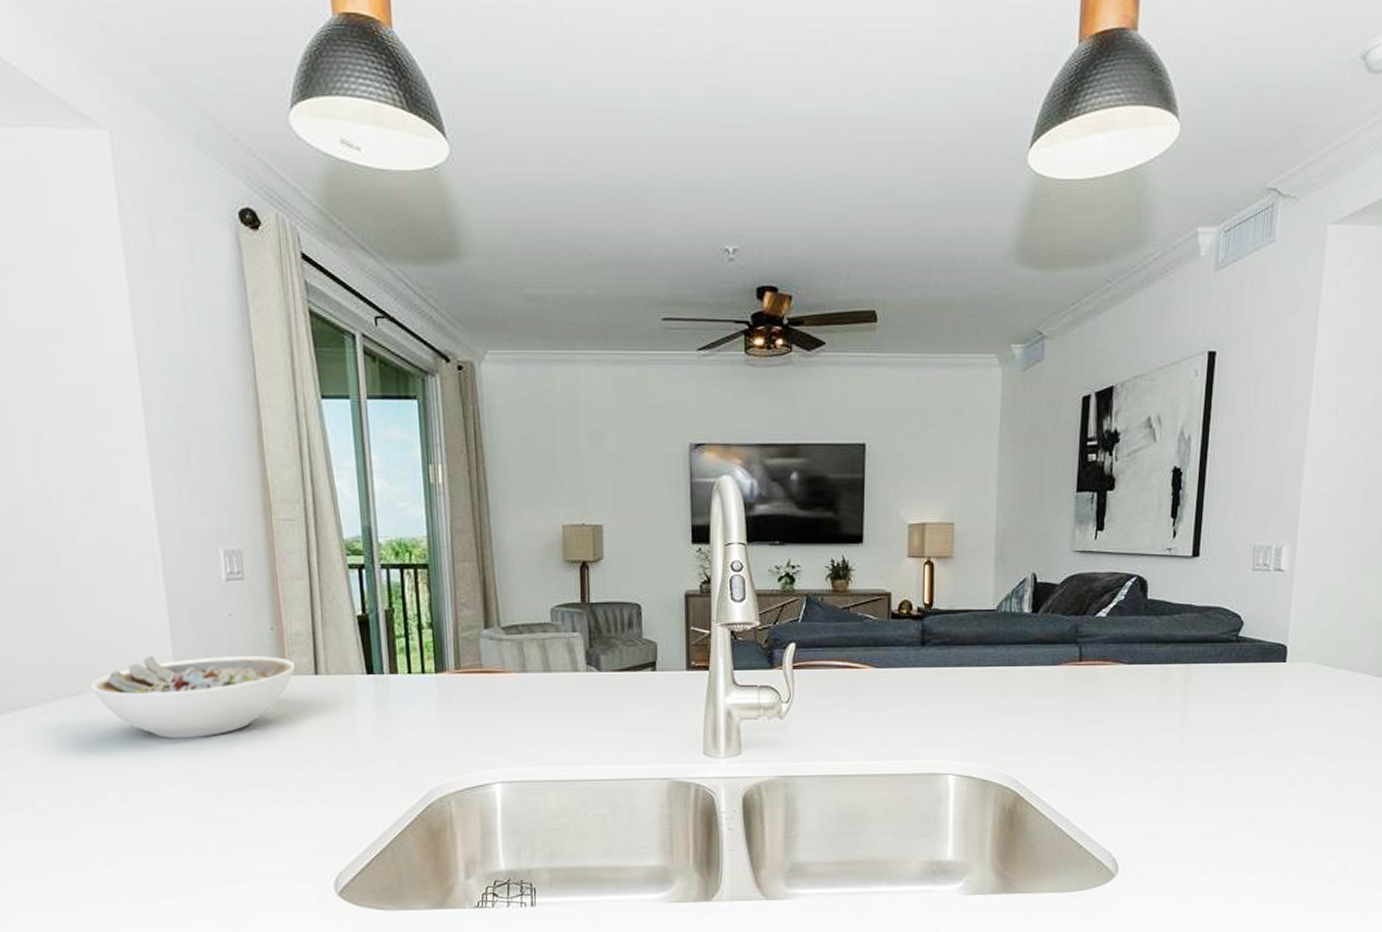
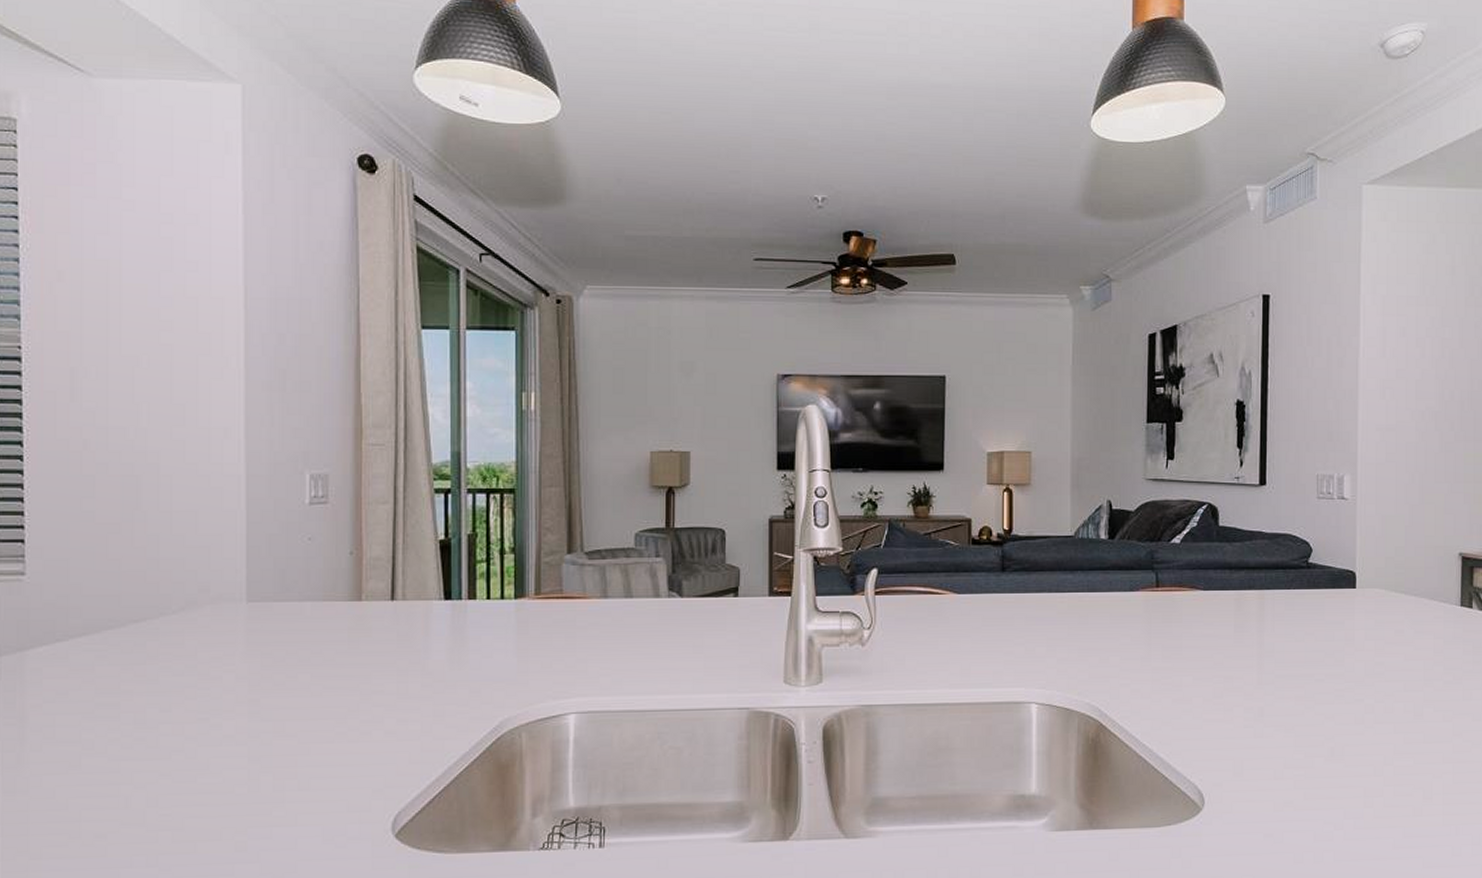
bowl: present [91,655,296,738] -> none [158,580,372,667]

